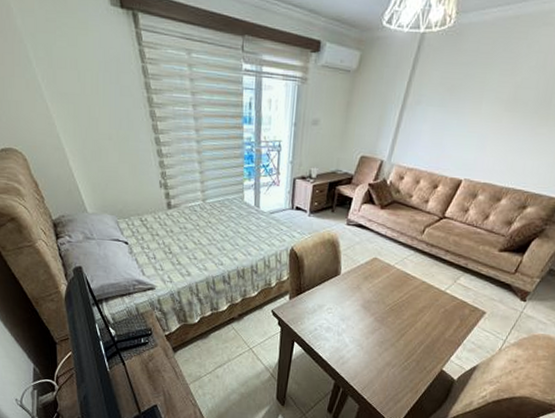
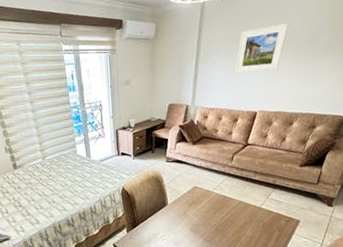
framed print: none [445,74,522,133] -> present [234,22,289,74]

